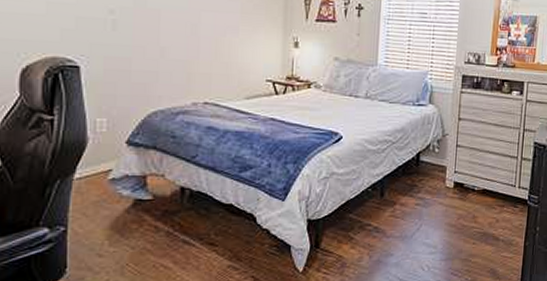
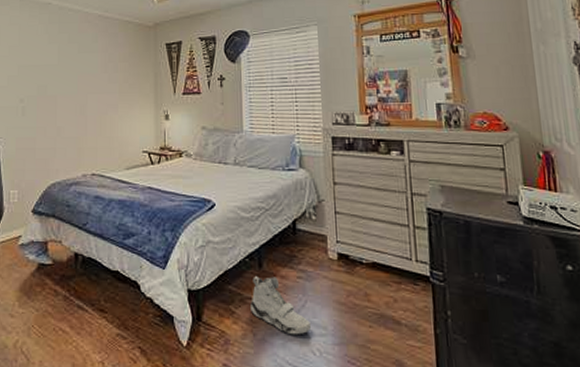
sneaker: none [369,204,423,255] -> present [250,276,311,335]

